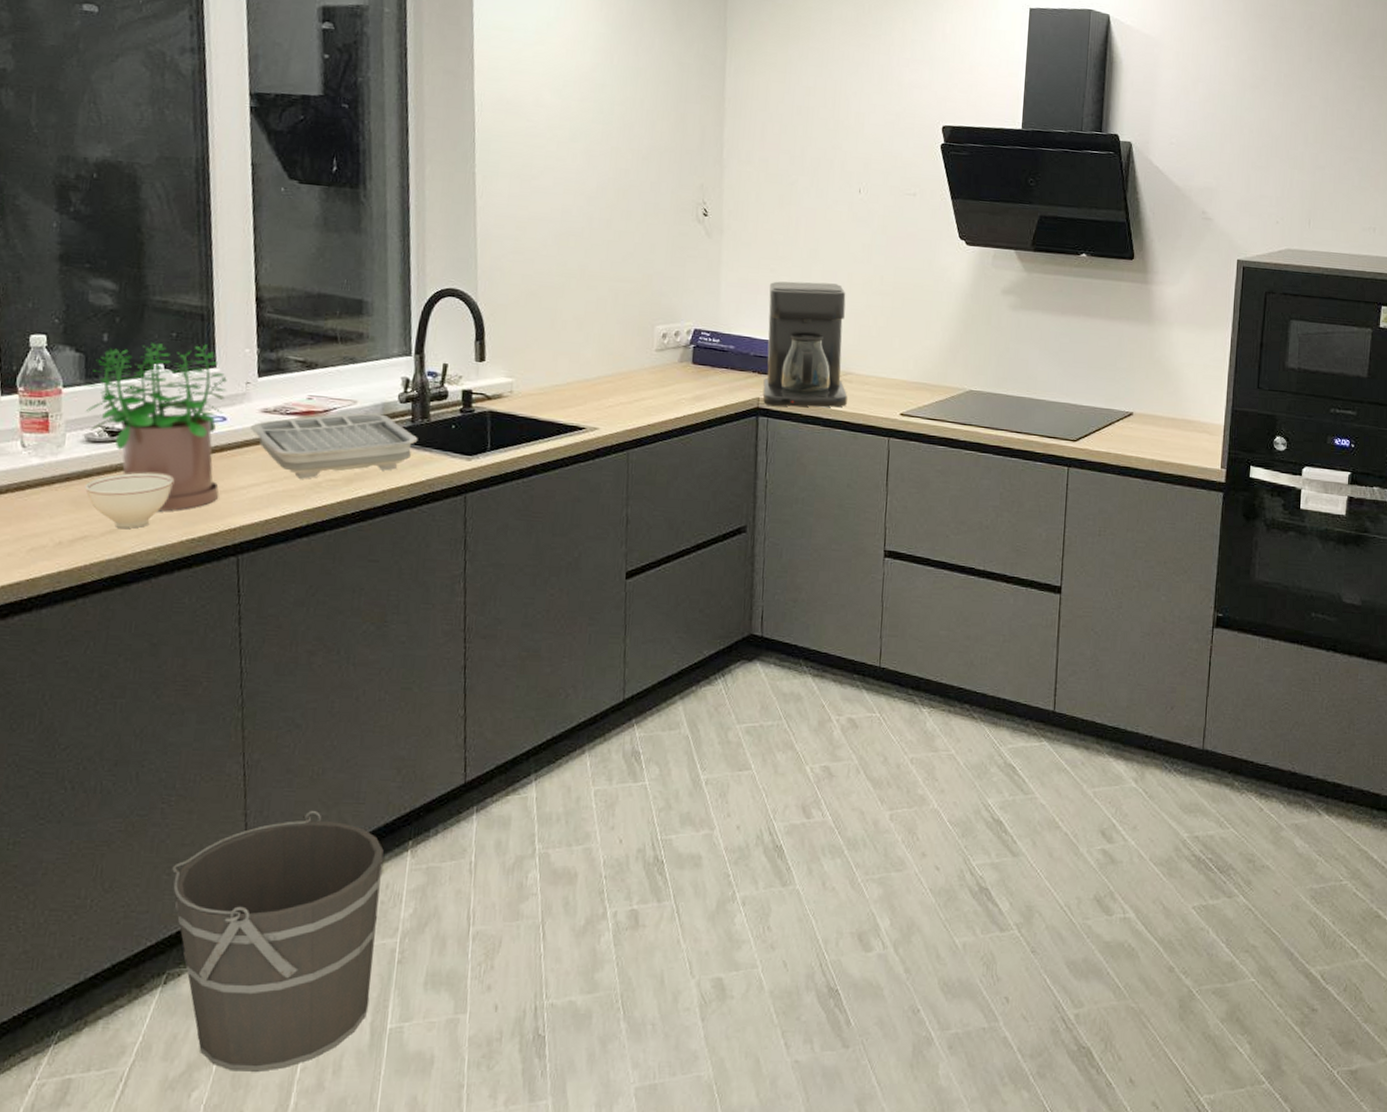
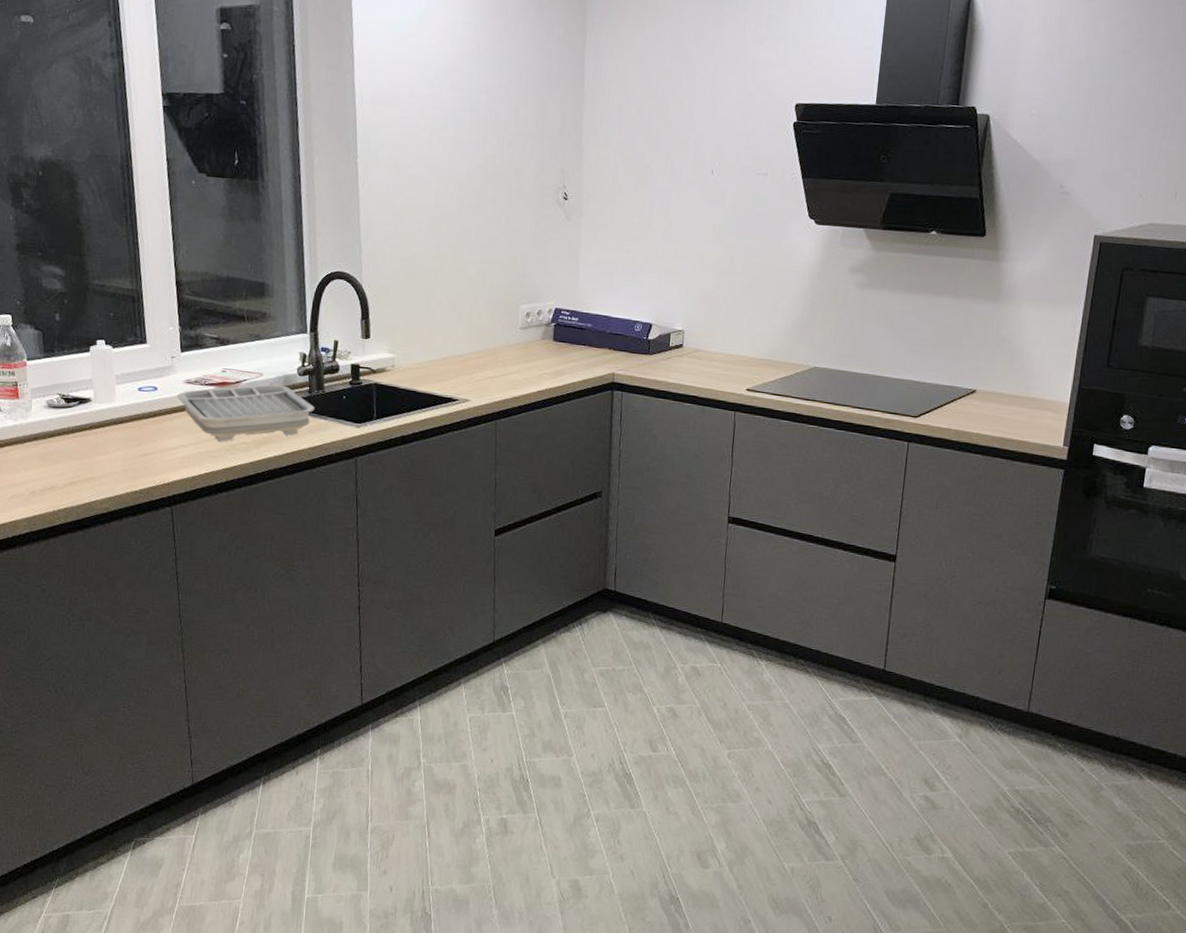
potted plant: present [83,343,227,511] -> none [43,322,157,467]
bowl: present [84,472,174,529] -> none [49,434,118,481]
bucket: present [172,811,384,1072] -> none [134,720,298,922]
coffee maker: present [763,281,847,408] -> none [618,262,697,383]

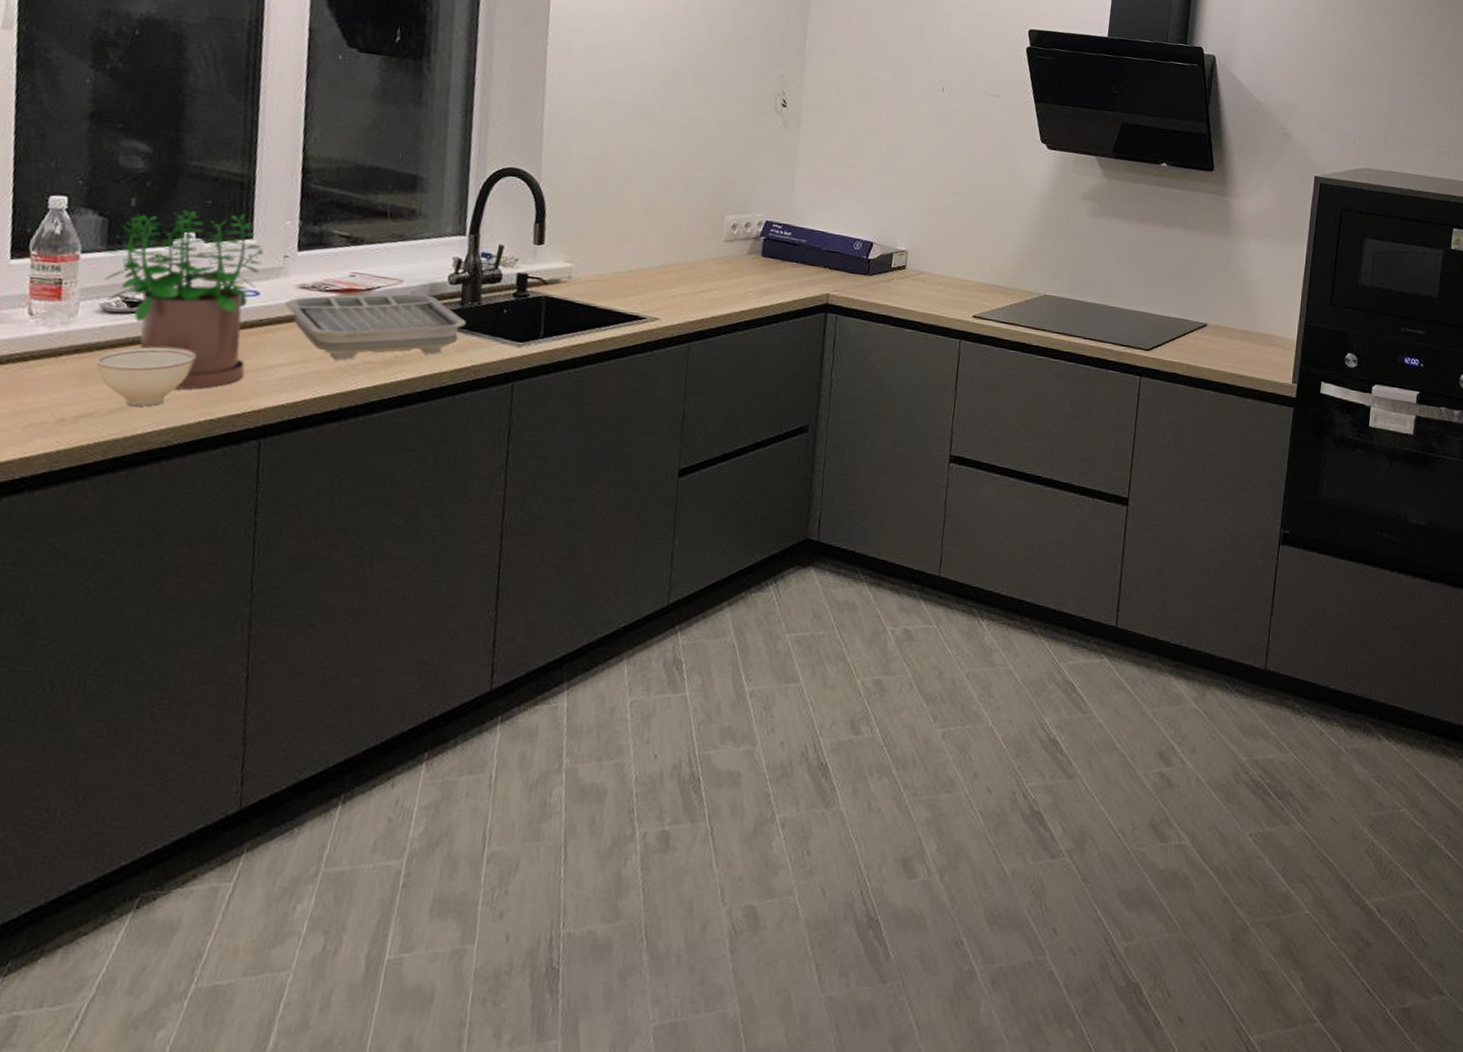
potted plant: none [43,322,157,467] -> present [104,210,264,389]
bowl: none [49,434,118,481] -> present [95,347,196,407]

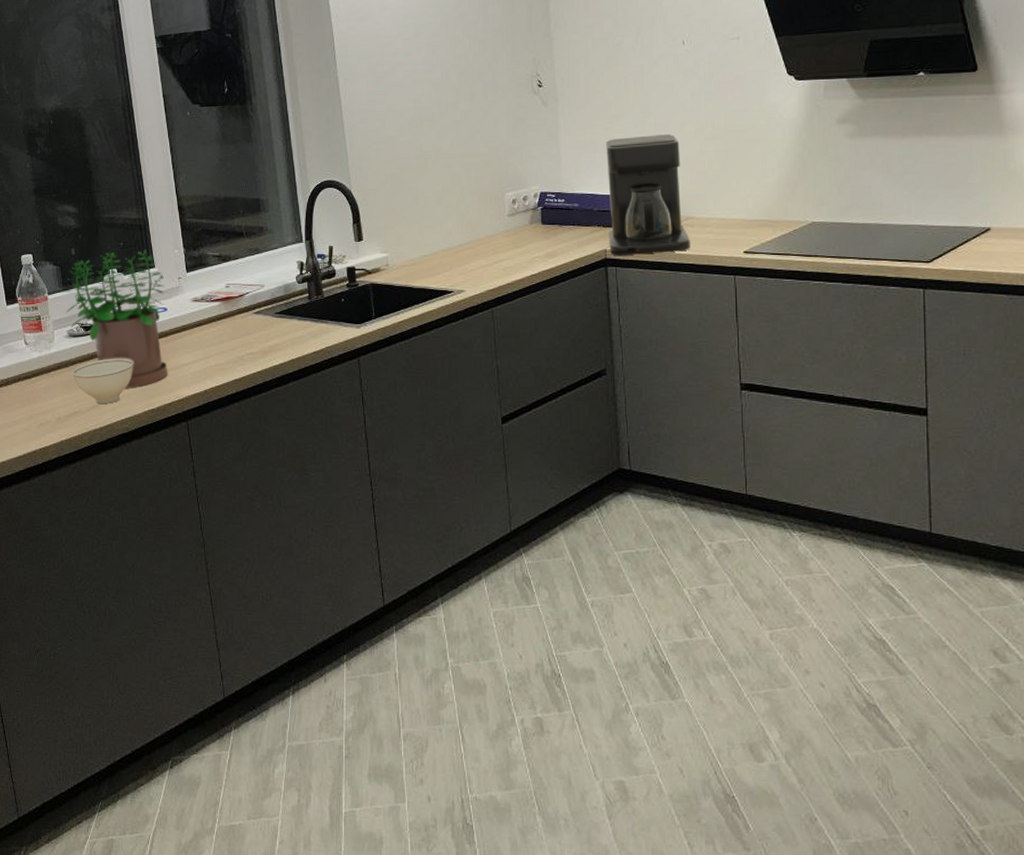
dish rack: present [285,293,467,360] -> none [186,294,315,354]
coffee maker: none [833,176,924,307] -> present [605,134,690,256]

